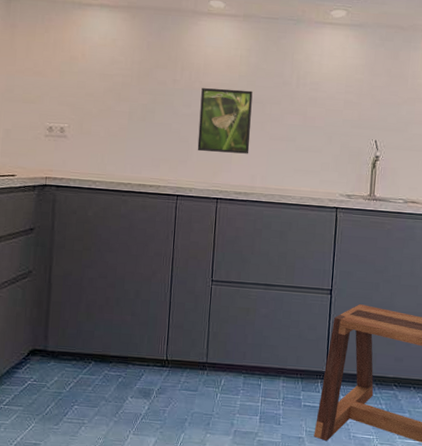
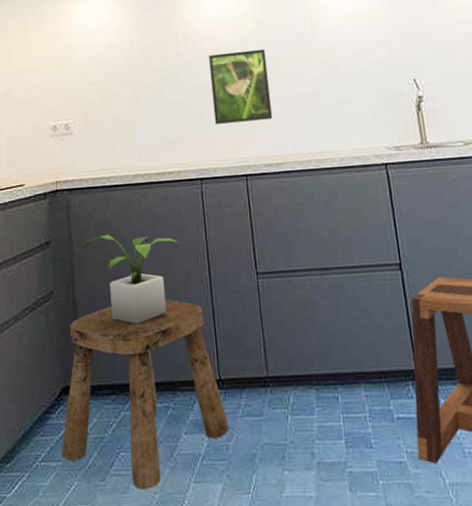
stool: none [23,290,169,435] -> present [61,299,229,489]
potted plant: none [65,229,150,308] -> present [84,234,179,325]

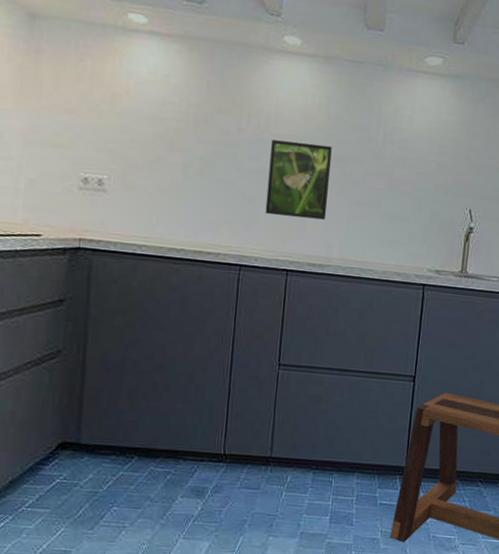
stool: present [61,299,229,489] -> none [50,373,226,540]
potted plant: present [84,234,179,325] -> none [103,302,206,395]

